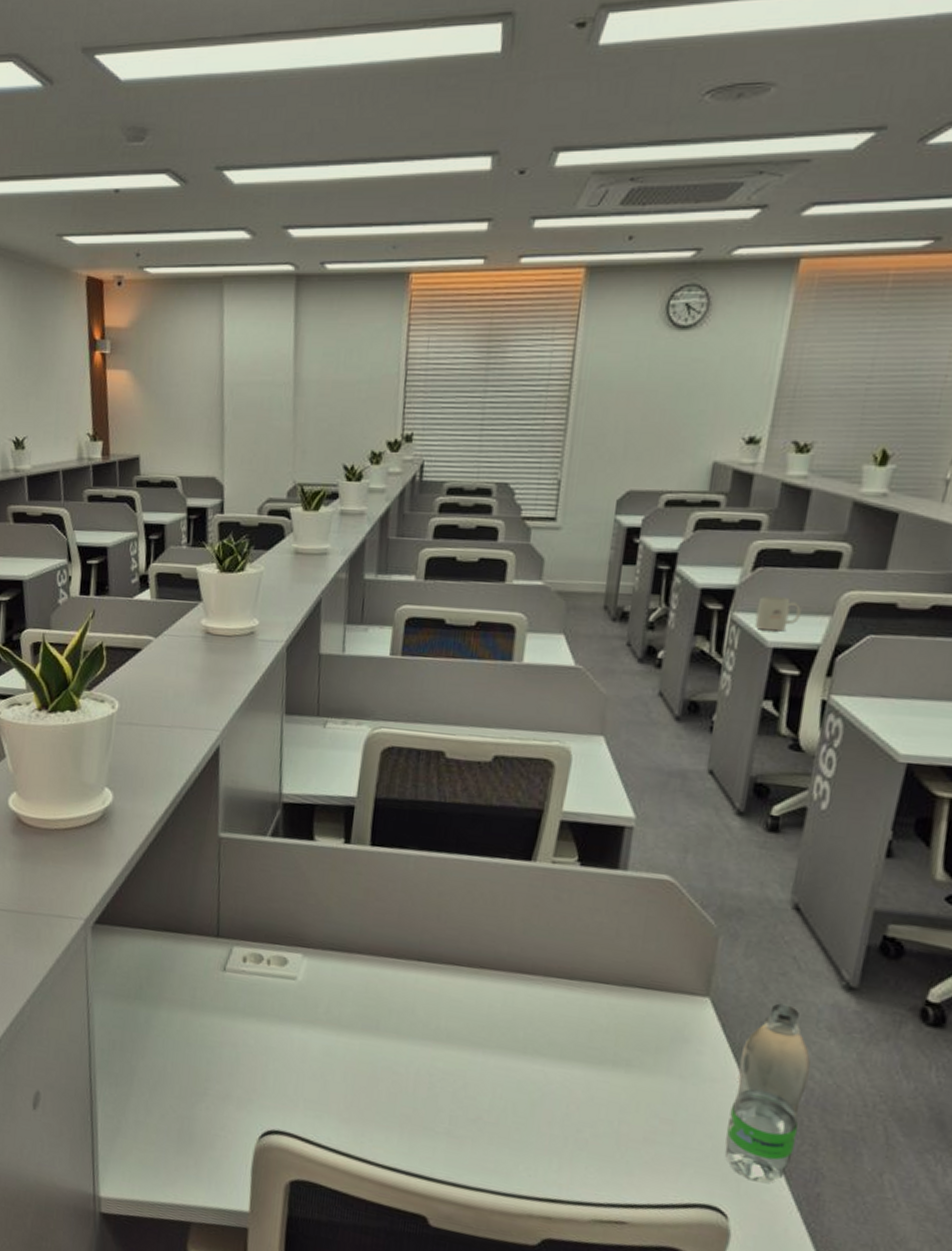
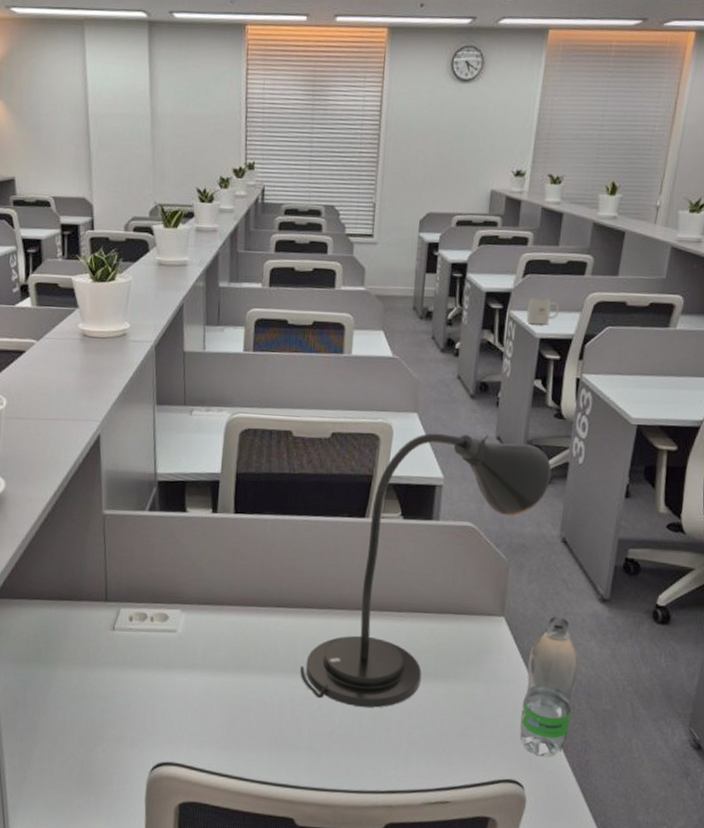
desk lamp: none [442,761,783,1095] -> present [300,433,552,708]

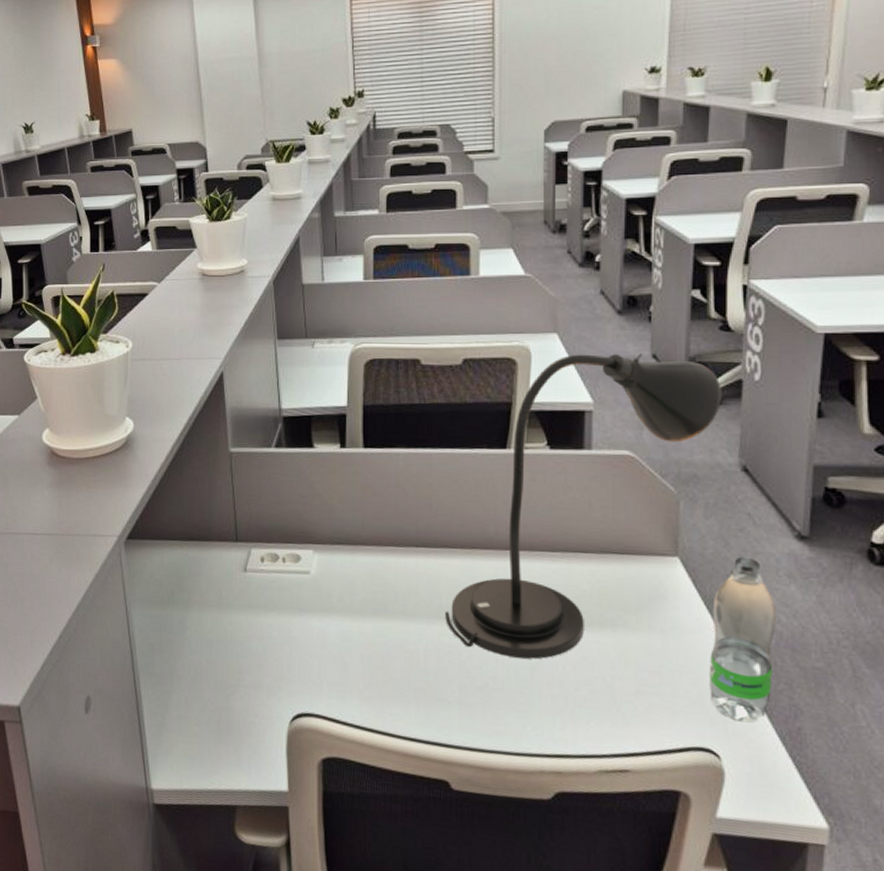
mug: present [526,297,559,325] -> none [676,199,714,230]

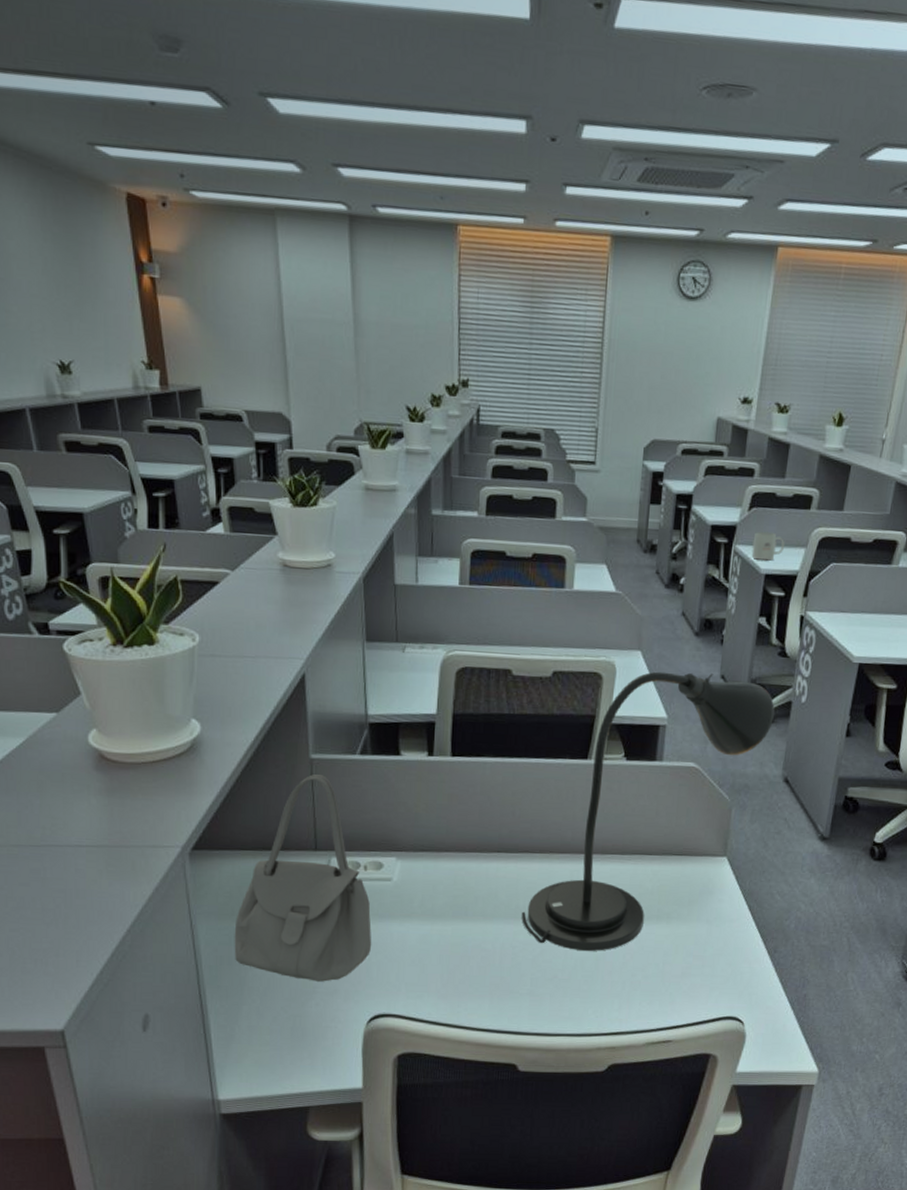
handbag: none [164,467,293,675] -> present [234,774,372,982]
mug: none [676,199,714,230] -> present [751,531,785,561]
bottle: present [708,556,776,723] -> none [740,855,798,993]

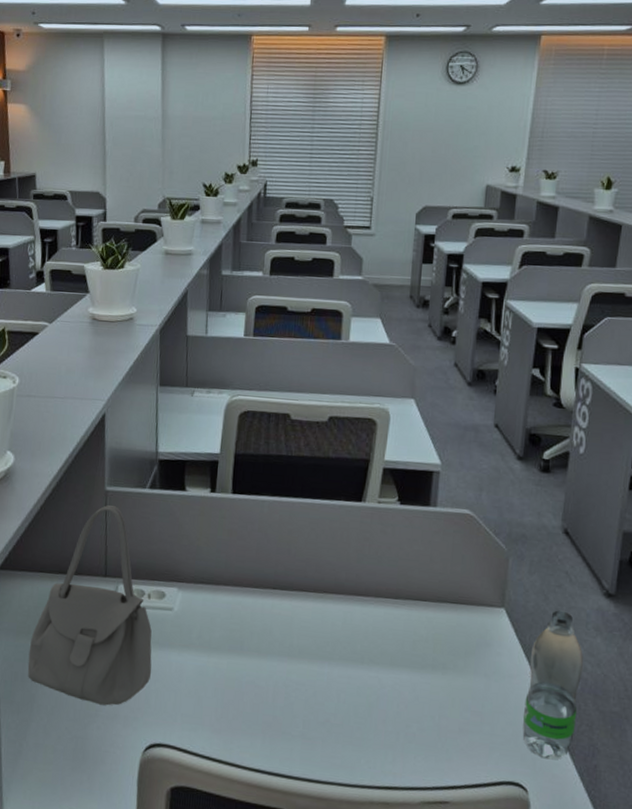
desk lamp: present [522,671,775,951] -> none [295,419,552,698]
bottle: none [740,855,798,993] -> present [522,610,583,760]
mug: present [751,531,785,561] -> none [523,287,556,315]

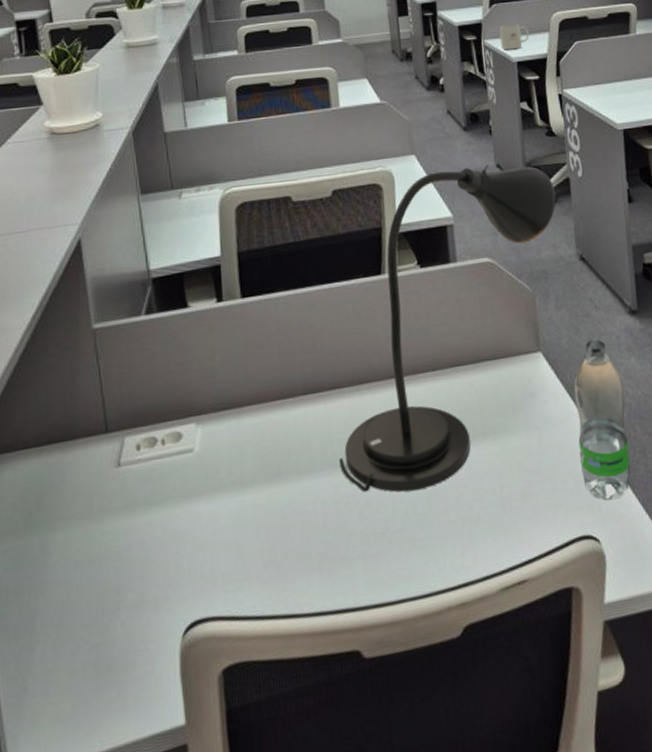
handbag: present [27,505,152,706] -> none [20,345,179,596]
desk lamp: none [295,419,552,698] -> present [339,165,556,493]
mug: none [523,287,556,315] -> present [499,23,529,50]

